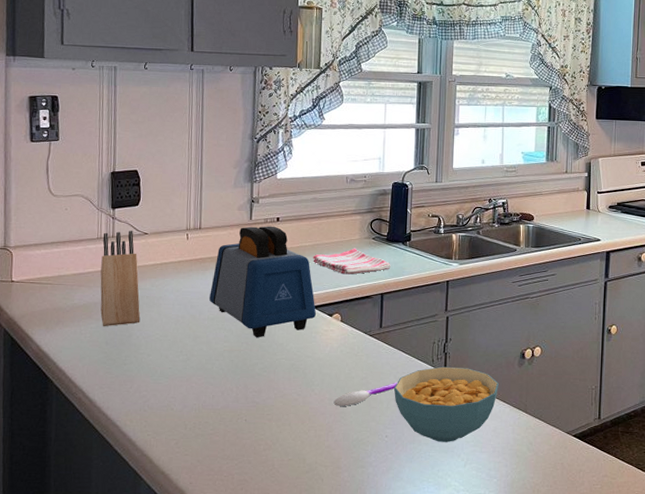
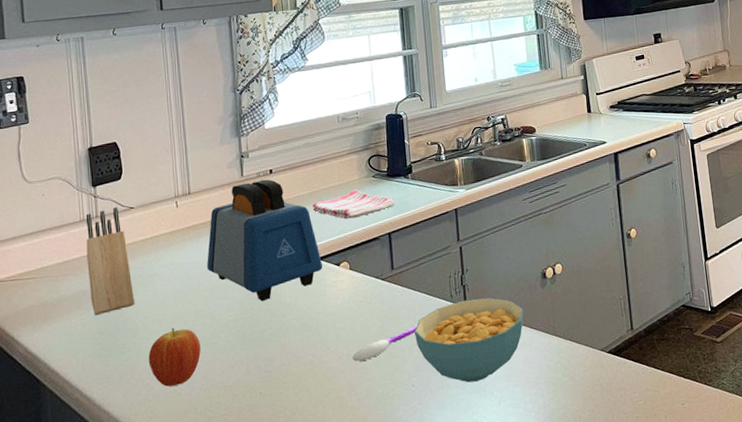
fruit: none [147,349,196,401] -> present [148,327,201,387]

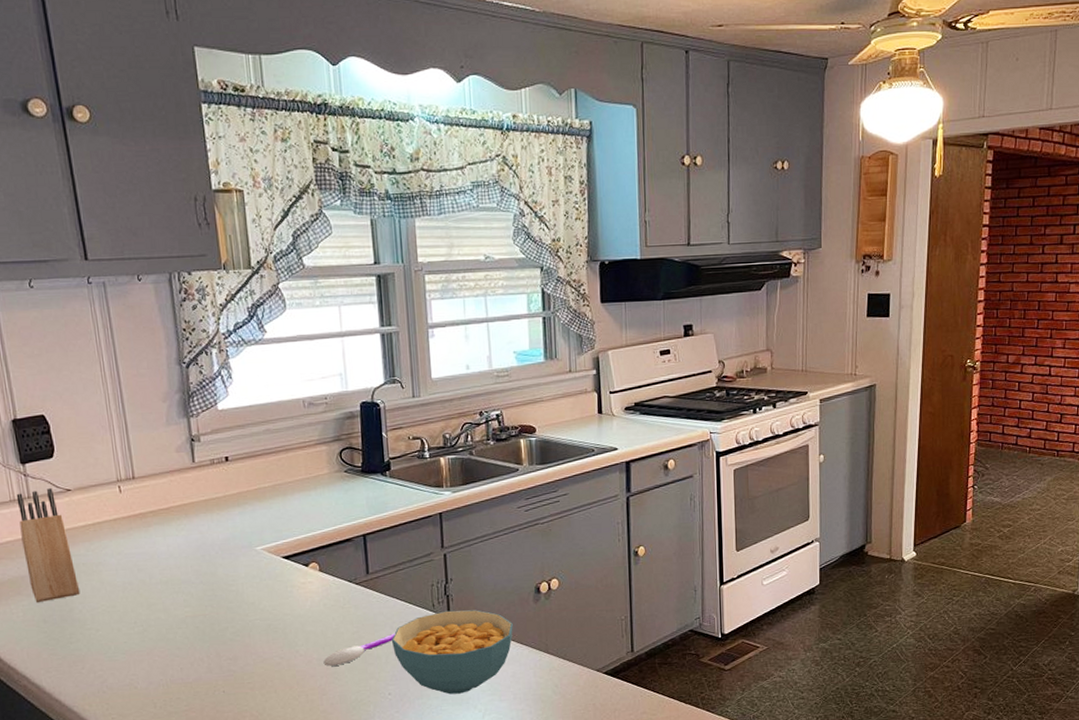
fruit: present [148,327,201,387] -> none [99,620,157,680]
toaster: present [207,179,323,302] -> none [158,467,290,599]
dish towel: present [312,189,395,219] -> none [275,484,371,517]

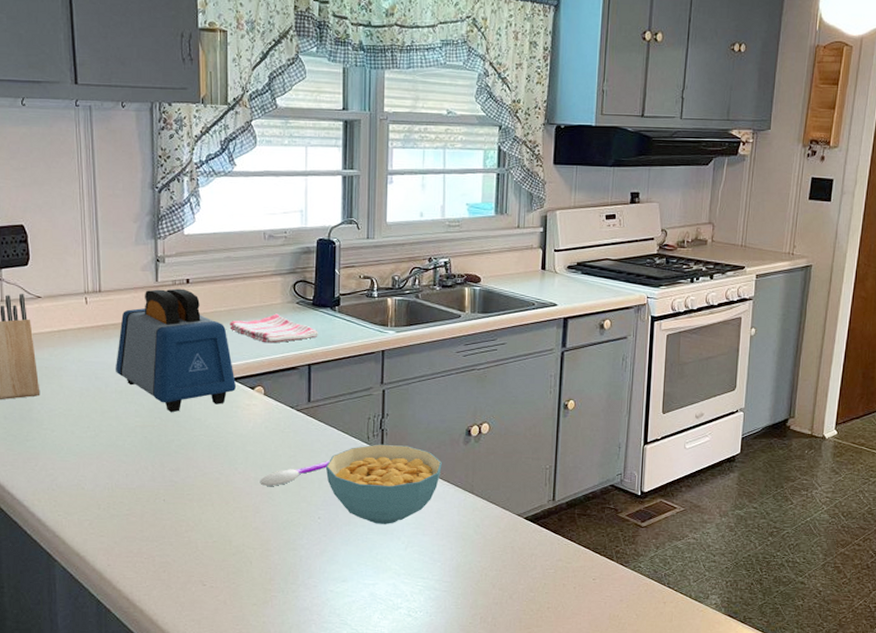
toaster: none [158,467,290,599] -> present [116,288,237,413]
dish towel: none [275,484,371,517] -> present [230,313,318,344]

